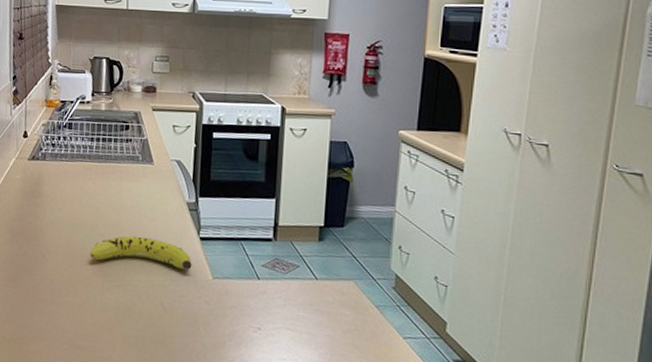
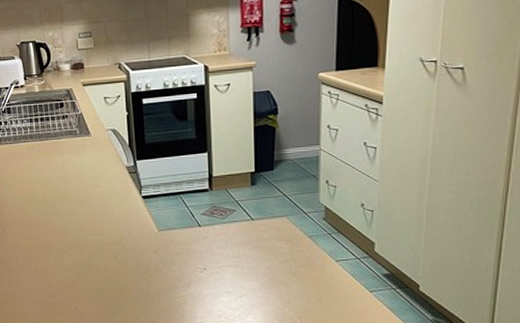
fruit: present [89,236,192,270] -> none [44,202,138,229]

